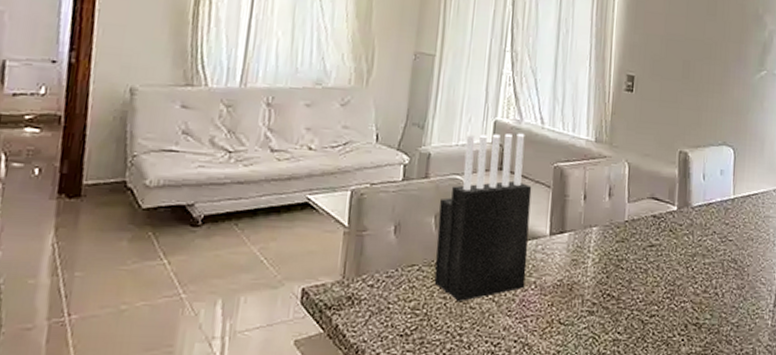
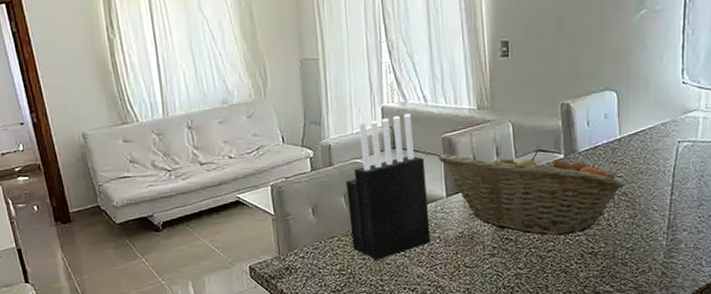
fruit basket: none [547,185,737,300] -> present [439,150,626,236]

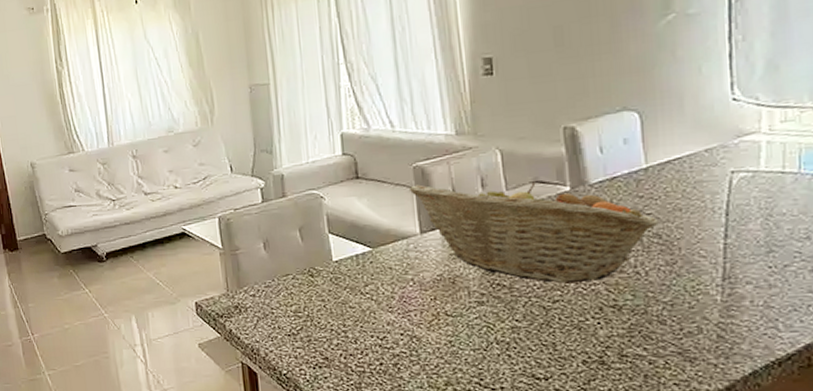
knife block: present [346,113,431,261] -> none [302,140,402,304]

